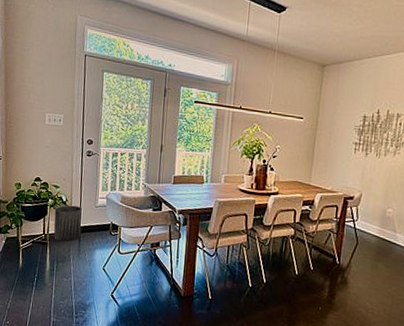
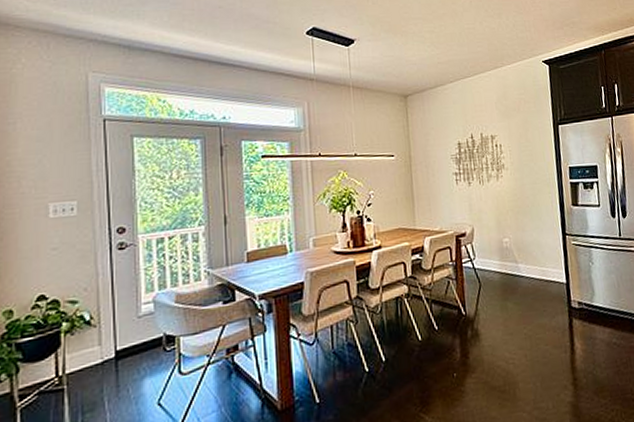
trash can: present [54,205,82,242] -> none [73,322,118,382]

